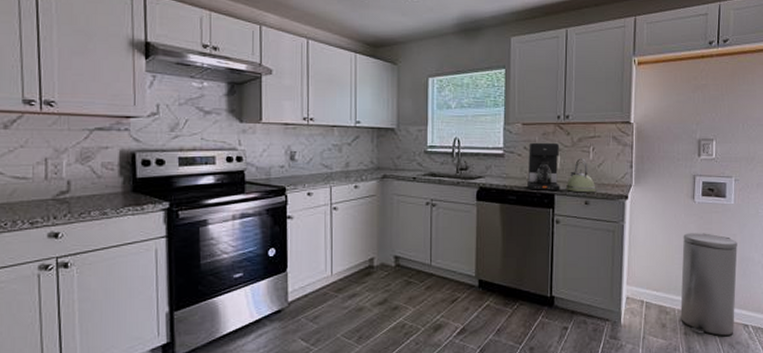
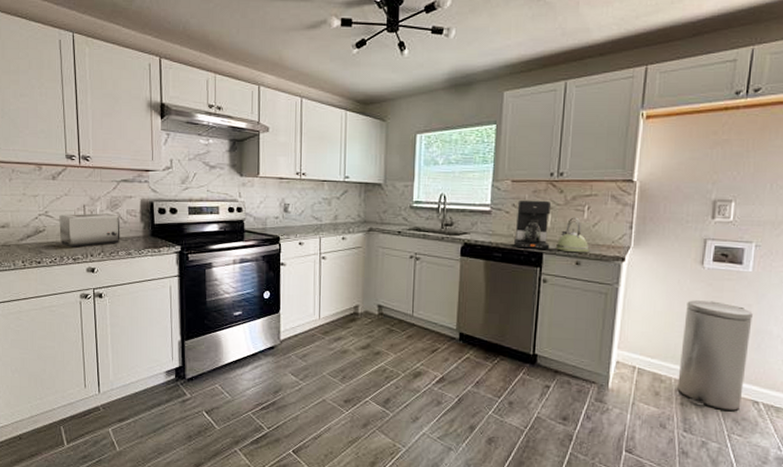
toaster: none [12,167,93,209] -> present [59,213,120,248]

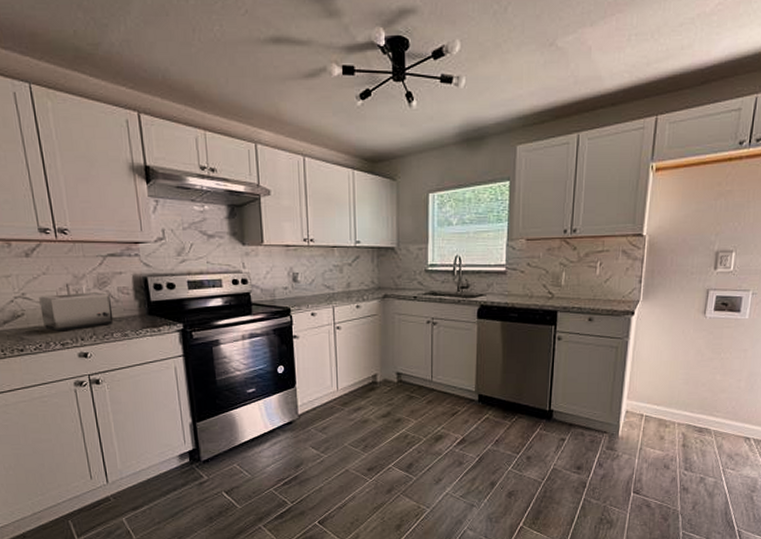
coffee maker: present [514,200,552,251] -> none [530,258,565,309]
kettle: present [555,217,590,253] -> none [569,274,602,309]
pedal bin: present [677,300,753,412] -> none [680,348,748,449]

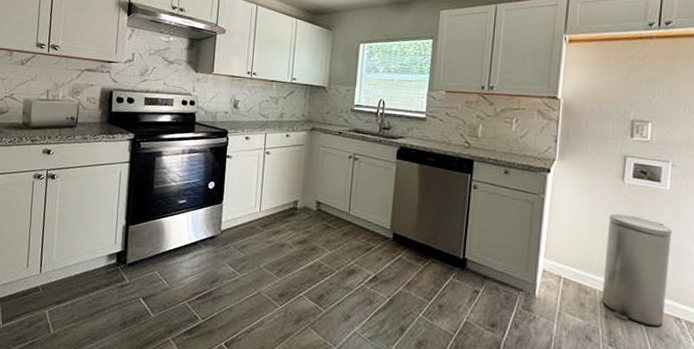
pedal bin: none [680,348,748,449] -> present [602,214,672,328]

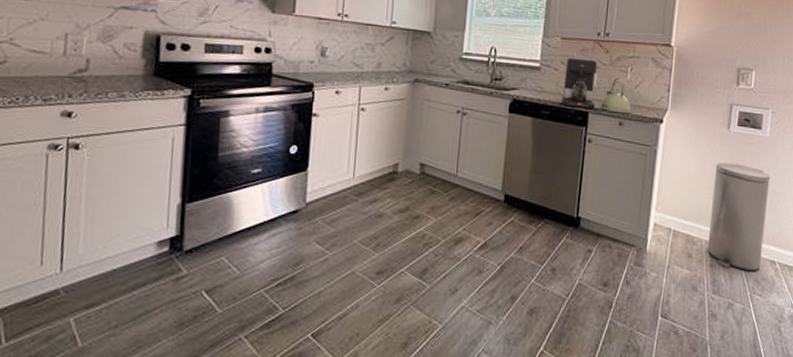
toaster: present [21,97,80,130] -> none [27,43,114,86]
coffee maker: none [447,109,482,158] -> present [562,57,598,110]
kettle: none [485,128,517,163] -> present [600,77,632,114]

